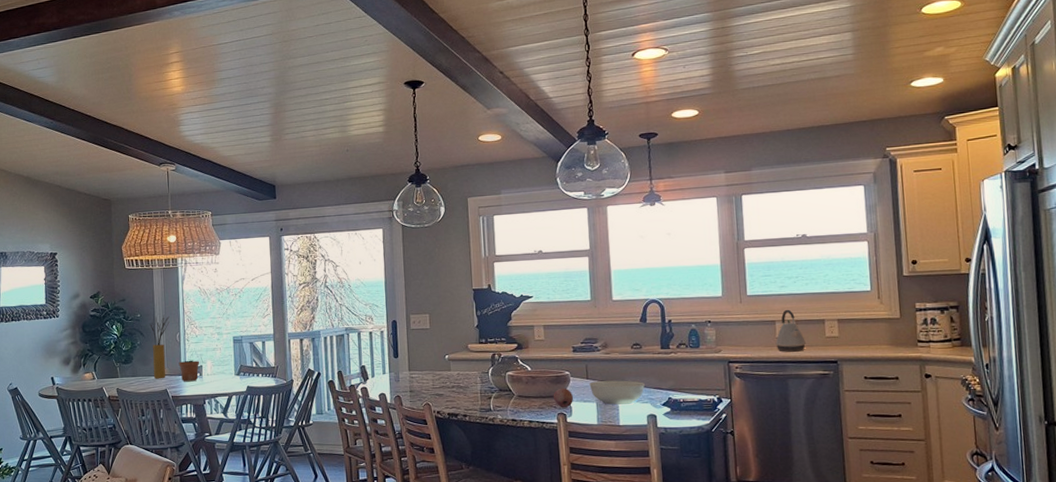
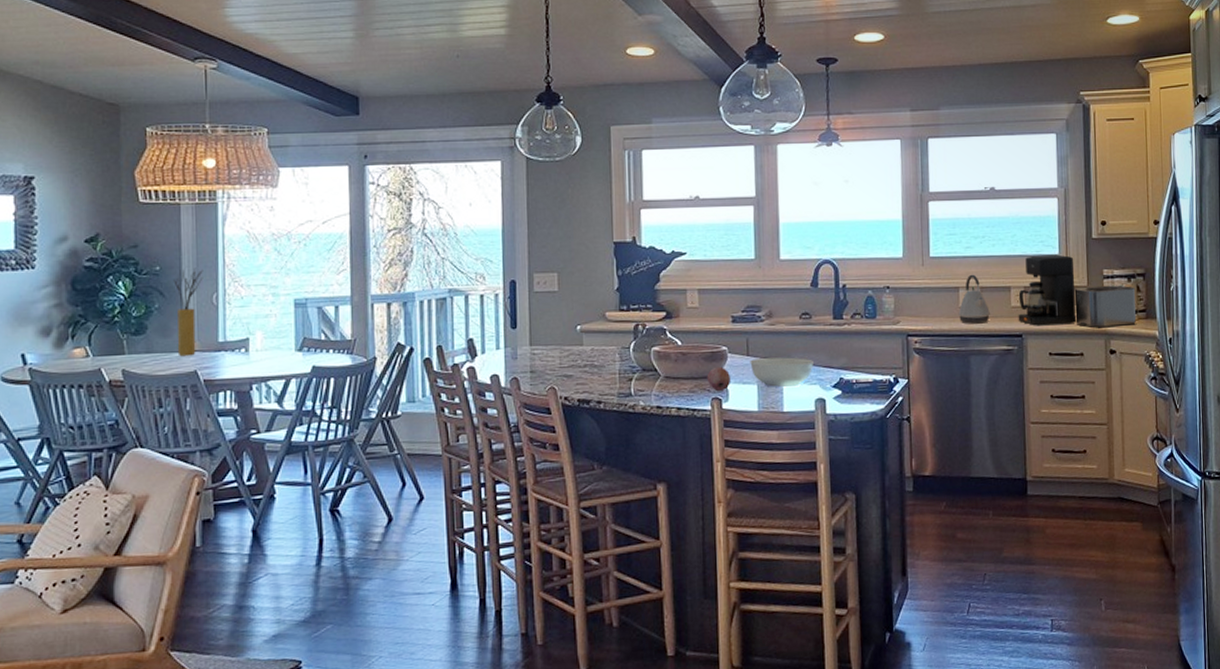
planter: present [178,360,200,382] -> none [215,330,246,361]
coffee maker: none [832,291,891,354] -> present [1018,254,1077,326]
toaster: none [887,316,951,356] -> present [1074,285,1136,329]

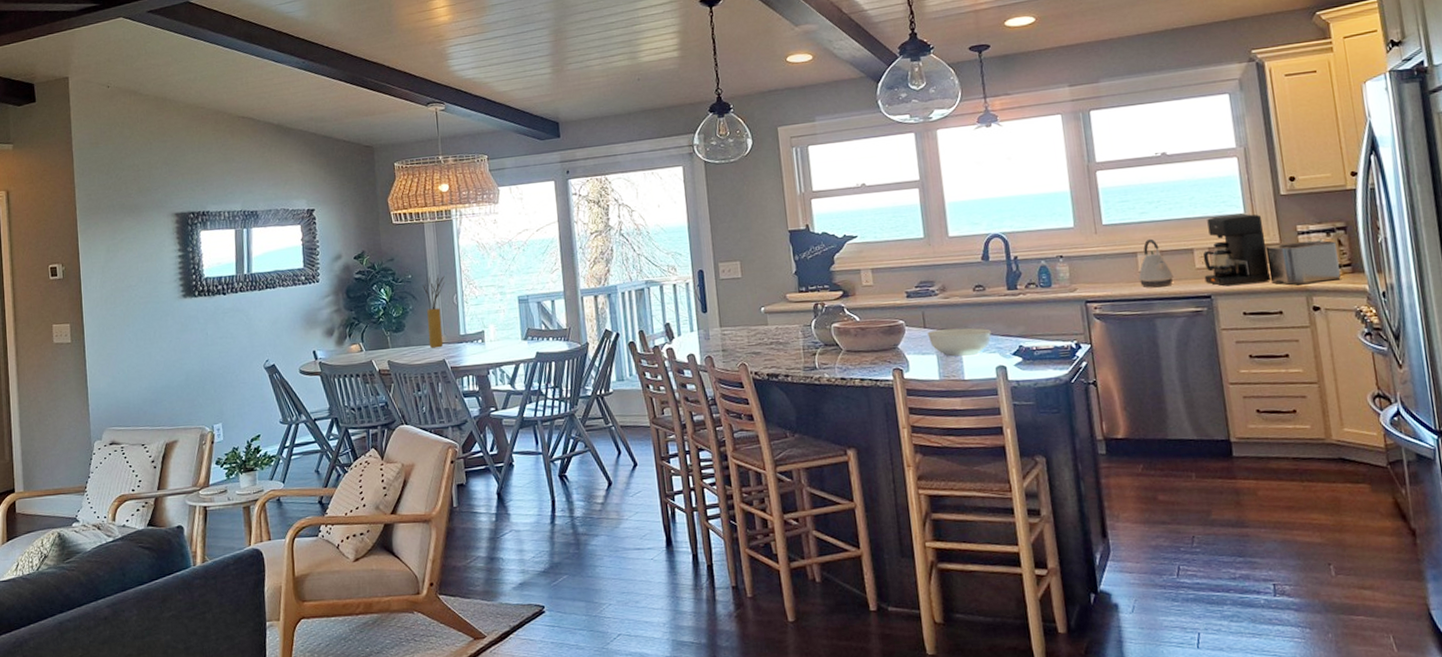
fruit: present [707,366,731,392] -> none [886,339,911,363]

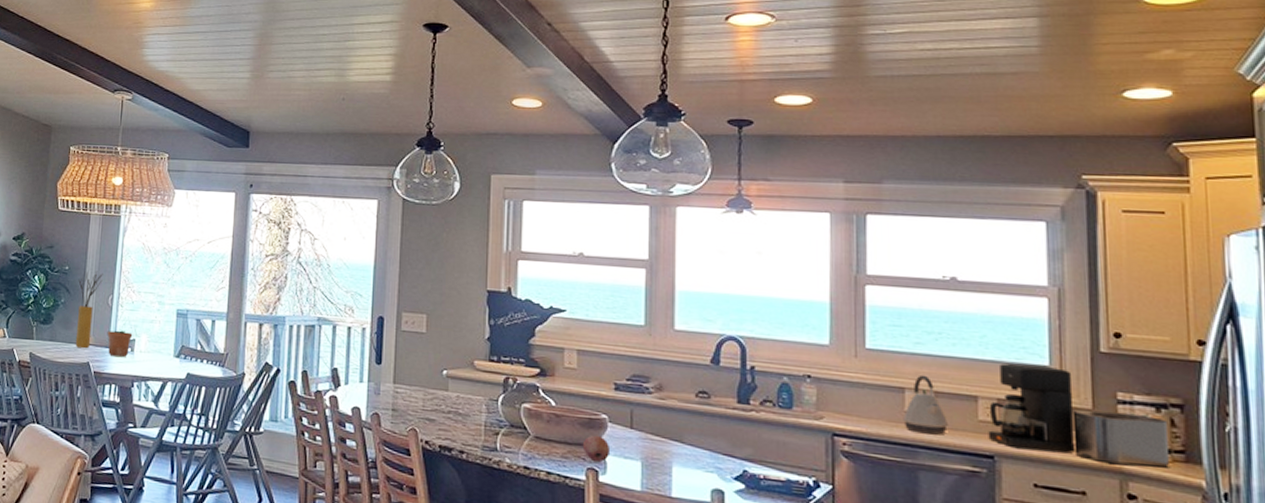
planter: none [457,325,482,351] -> present [107,330,133,358]
fruit: none [886,339,911,363] -> present [582,435,611,463]
bowl: present [927,328,992,357] -> none [633,433,712,472]

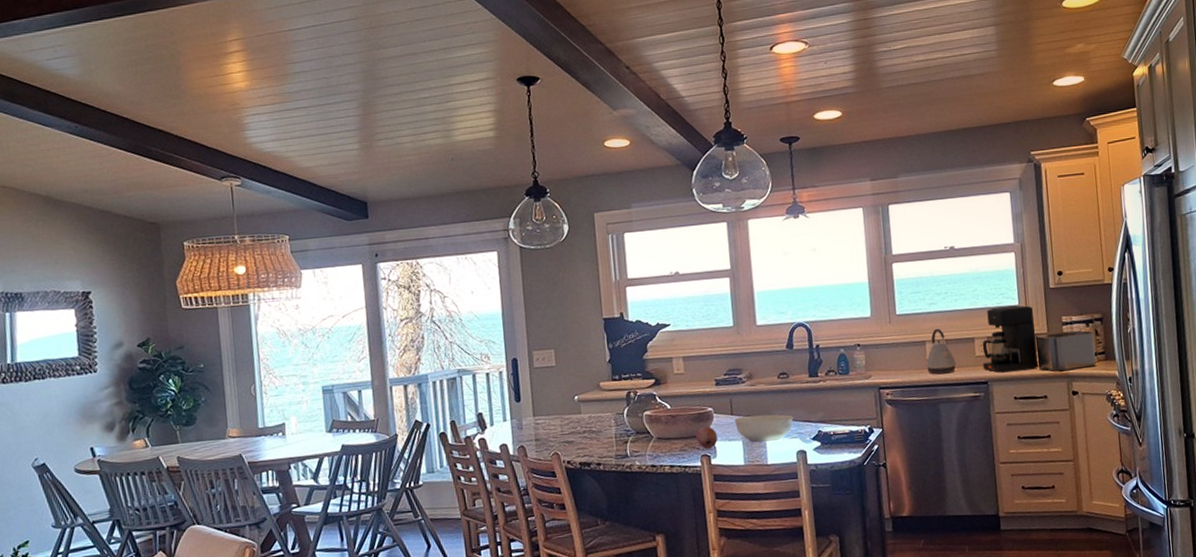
vase: present [75,271,103,349] -> none [216,363,242,443]
planter: present [107,330,133,358] -> none [255,417,282,444]
bowl: none [633,433,712,472] -> present [734,414,794,443]

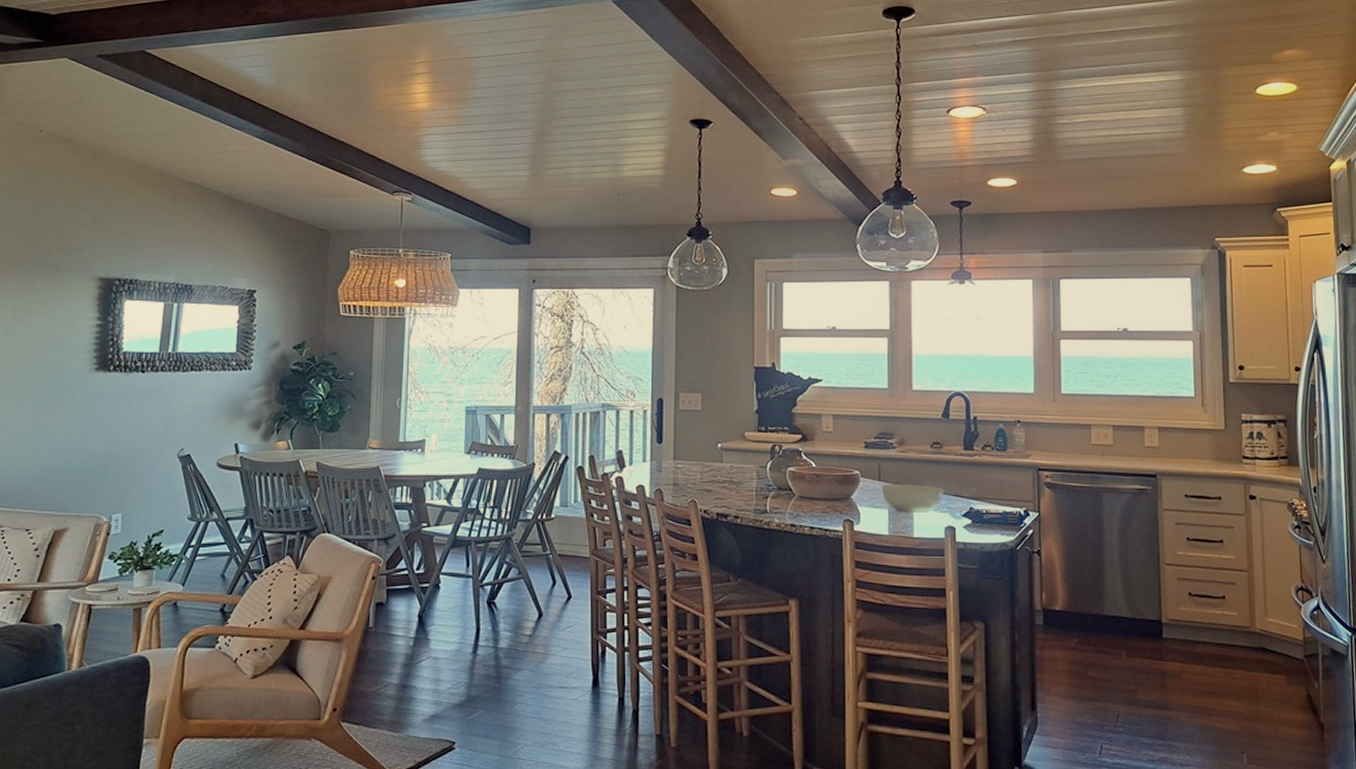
fruit: present [695,426,718,449] -> none [839,490,863,514]
kettle: present [926,328,956,375] -> none [1090,412,1123,462]
coffee maker: present [982,305,1039,373] -> none [1152,396,1214,467]
toaster: present [1036,330,1096,373] -> none [1211,430,1277,474]

